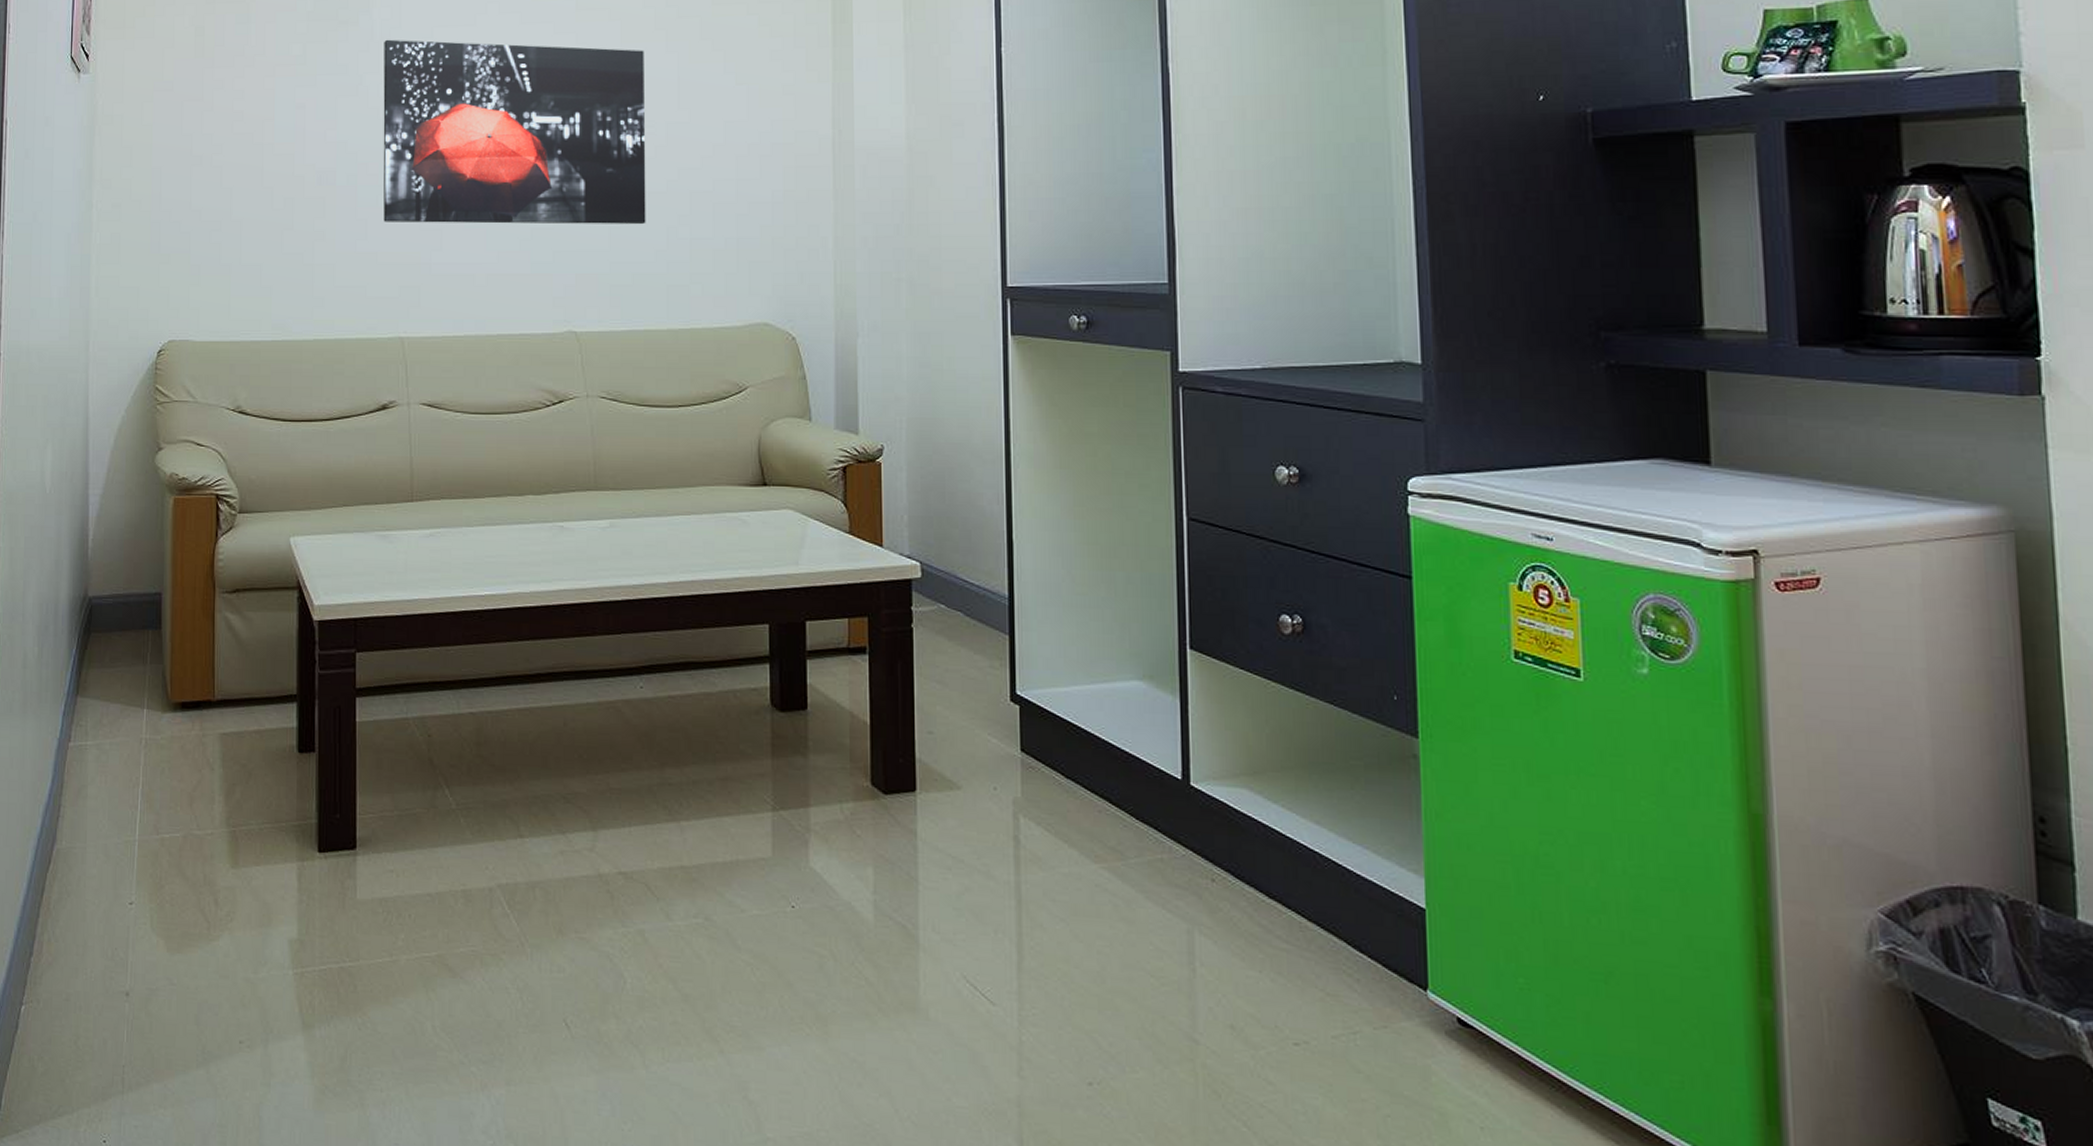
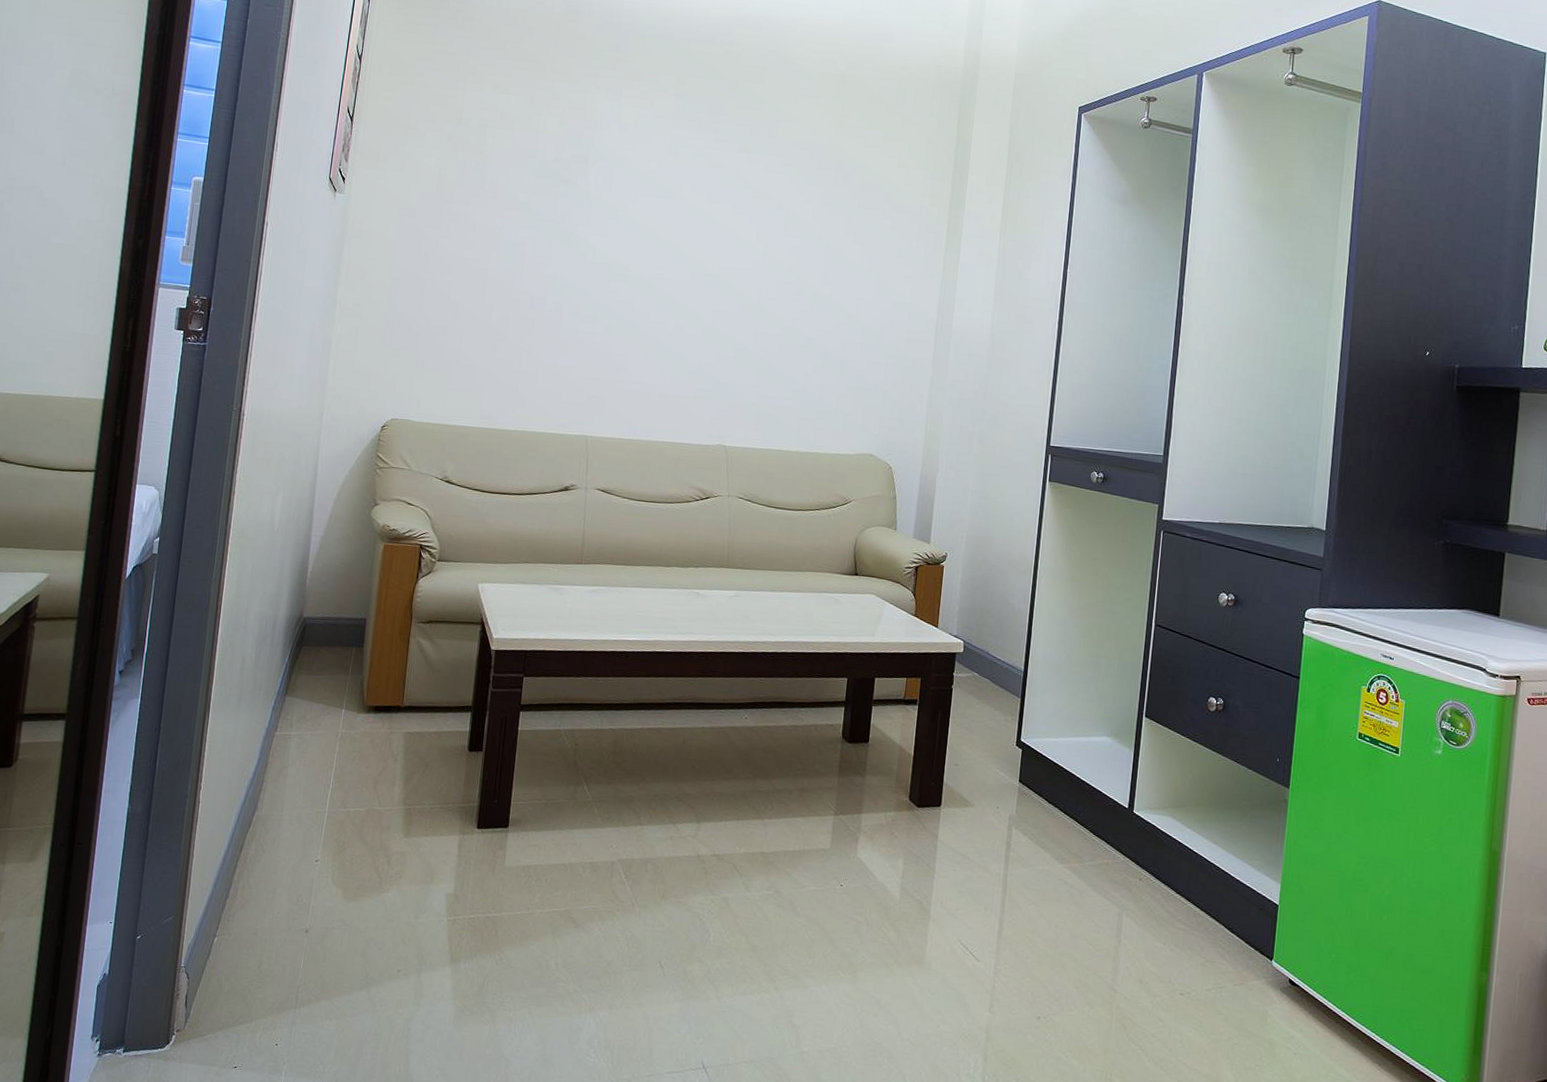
wall art: present [383,39,646,224] -> none [581,199,802,369]

